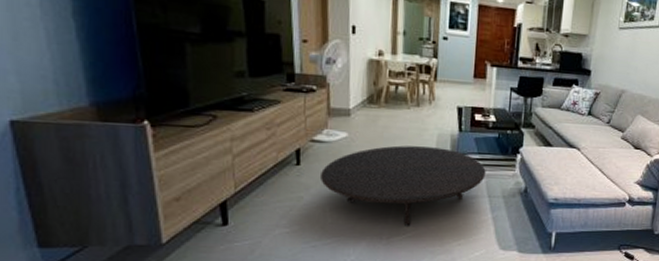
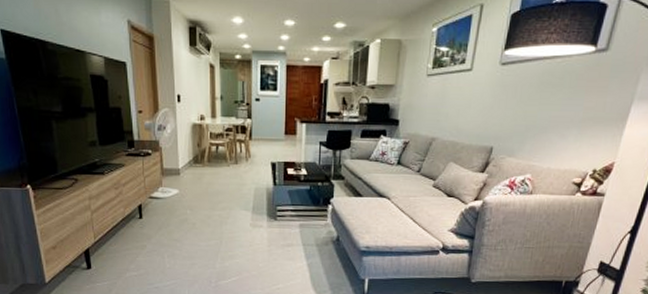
table: present [321,145,486,226] -> none [159,199,300,271]

